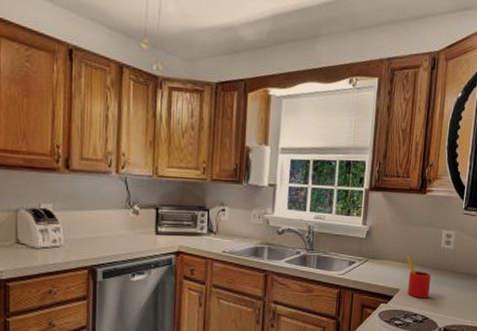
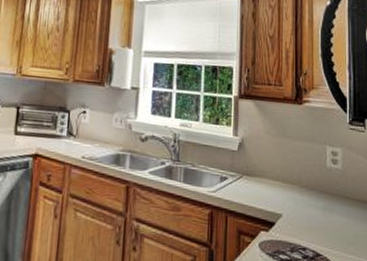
straw: present [406,255,432,298] -> none [287,174,319,229]

